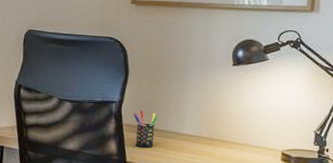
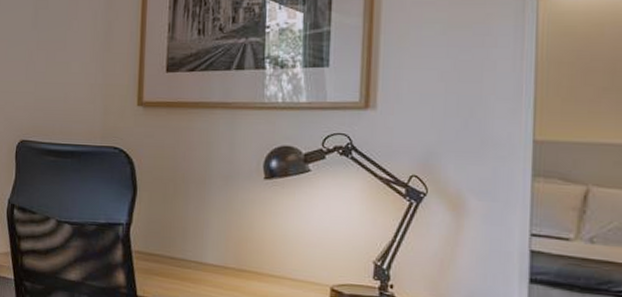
pen holder: present [134,110,158,148] -> none [144,234,174,280]

